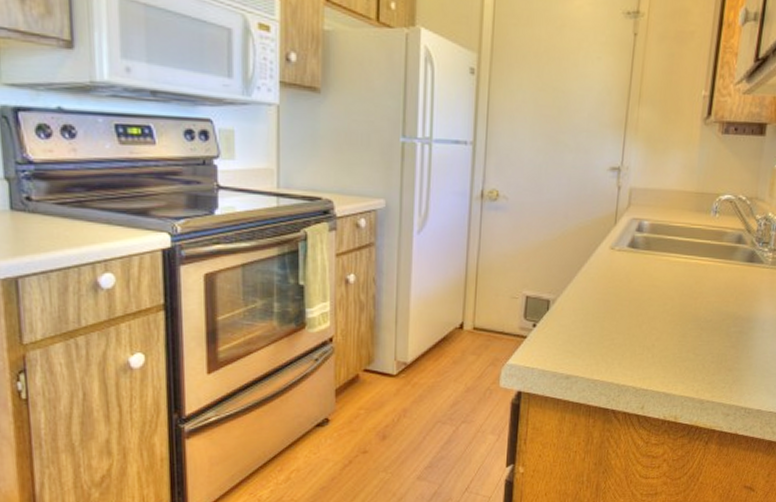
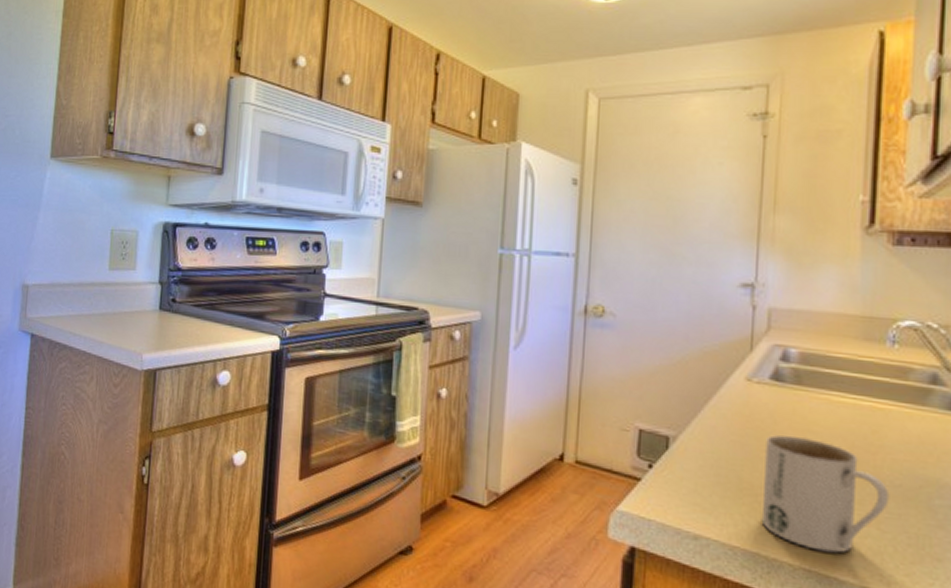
mug: none [615,291,703,375] -> present [761,435,890,553]

